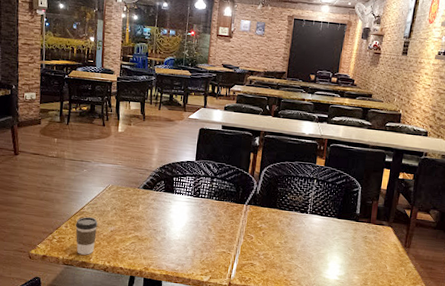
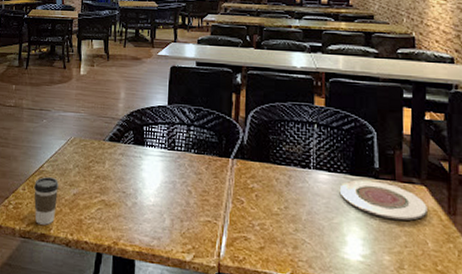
plate: none [327,222,390,252] -> present [339,179,427,221]

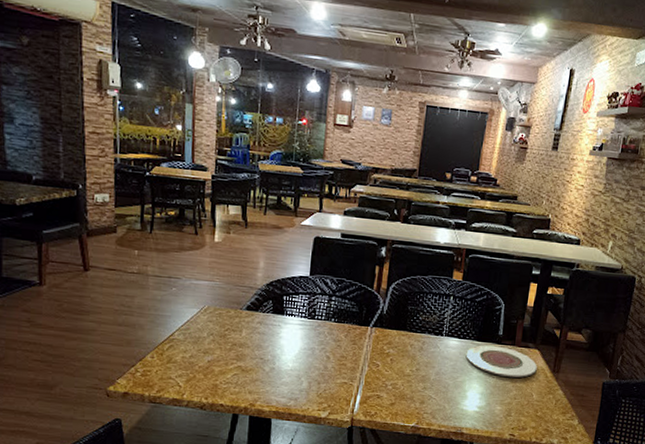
coffee cup: present [34,176,59,225] -> none [164,344,191,391]

